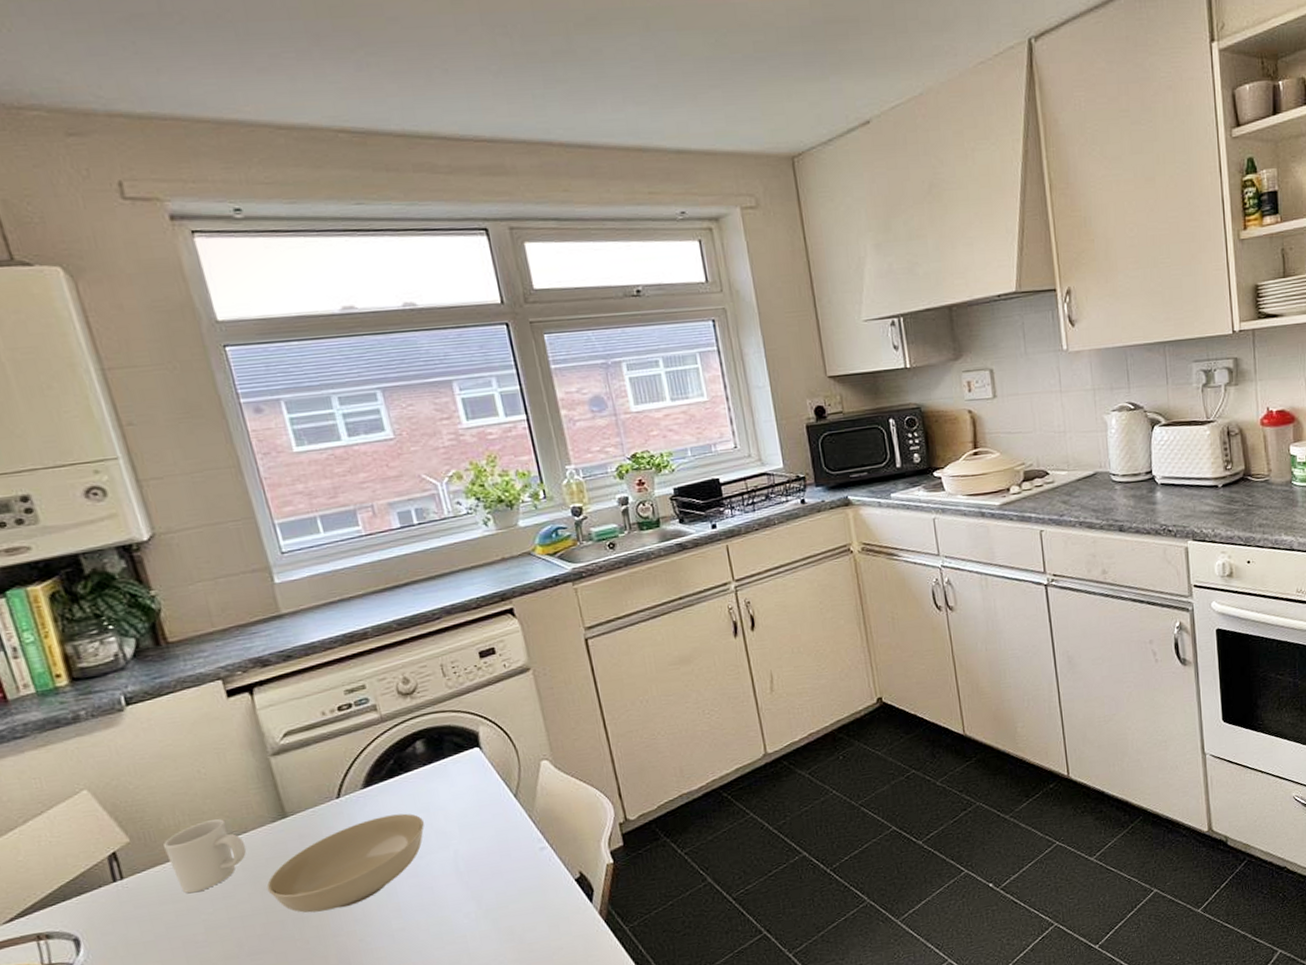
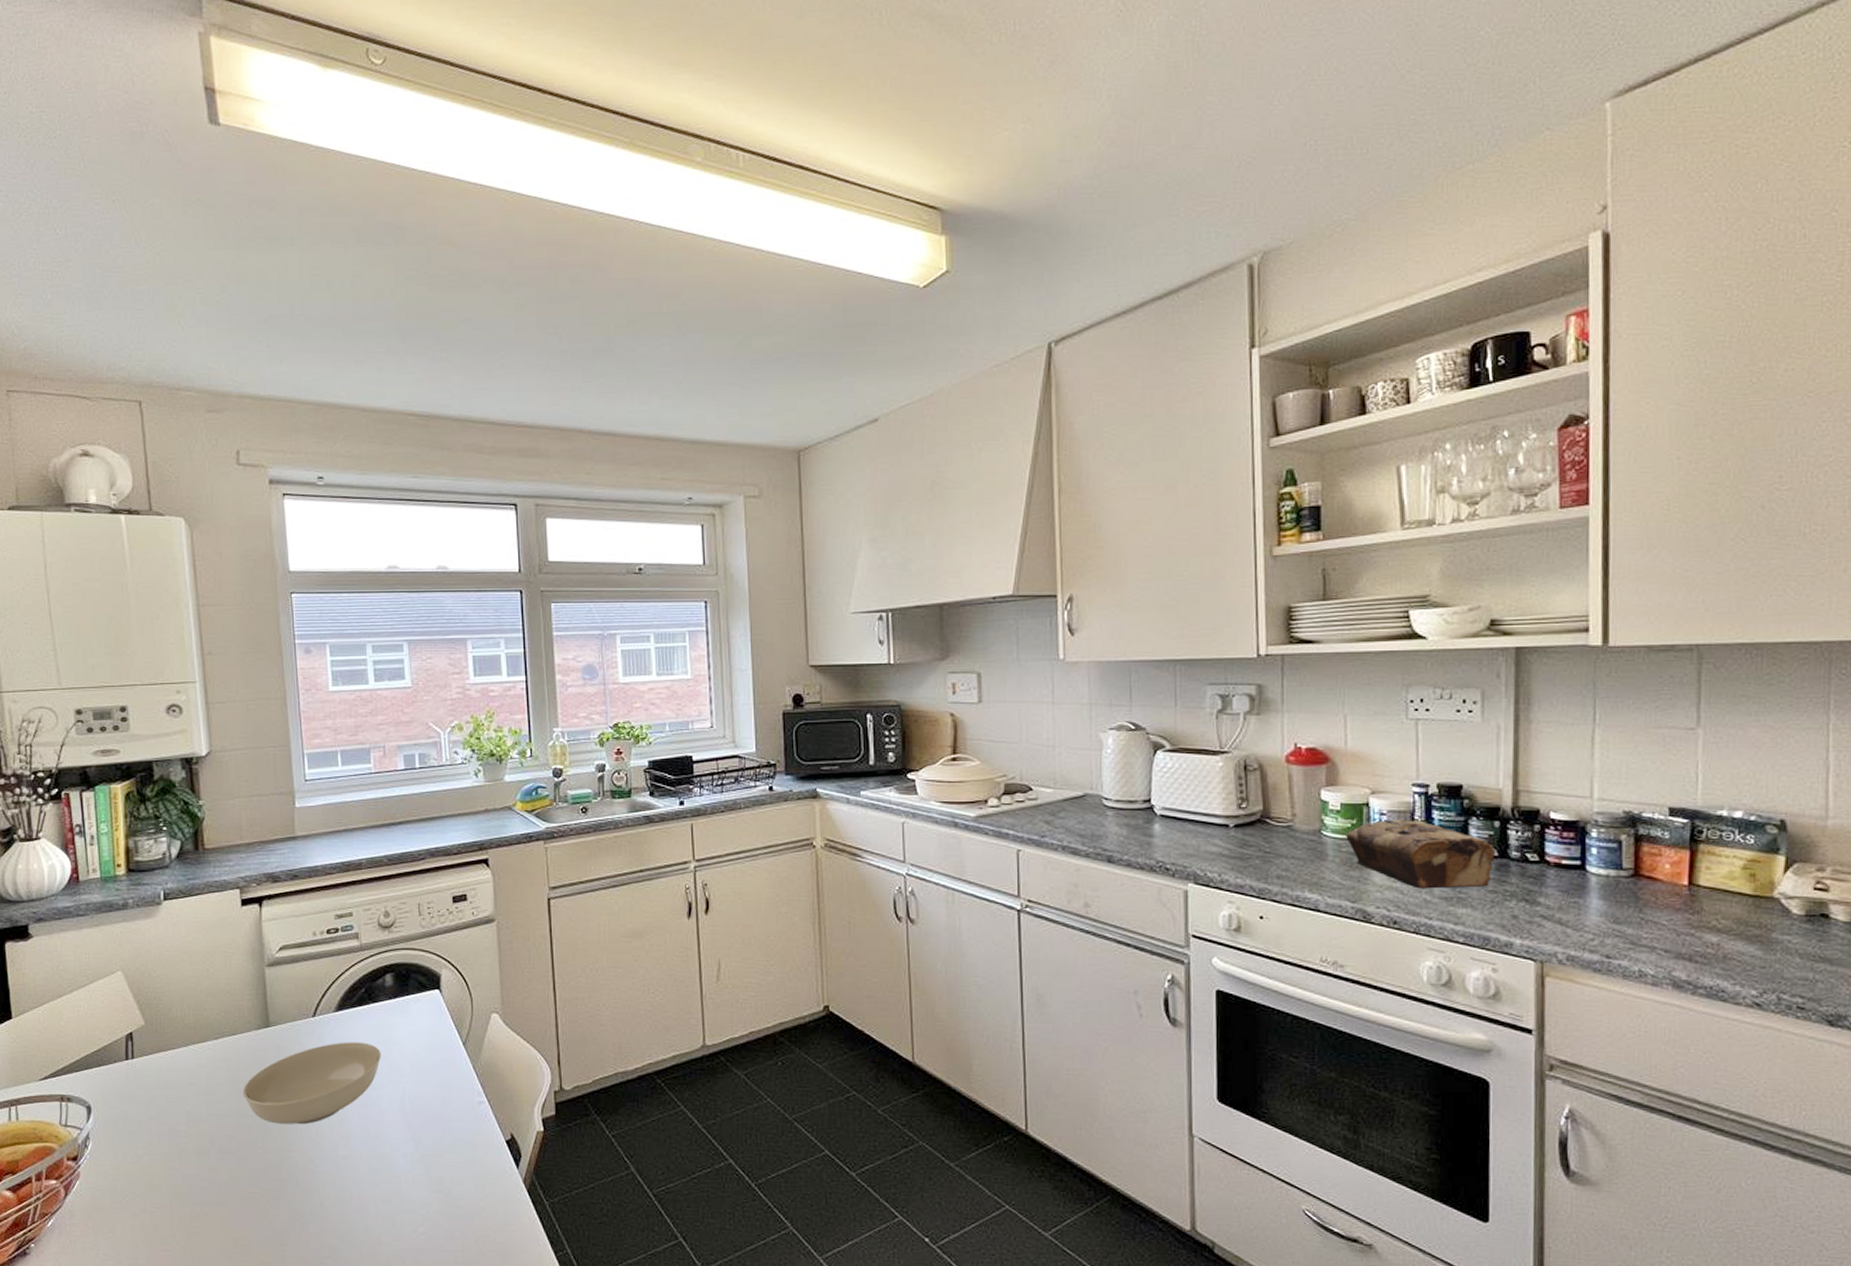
mug: present [163,818,247,894] -> none [170,1017,233,1084]

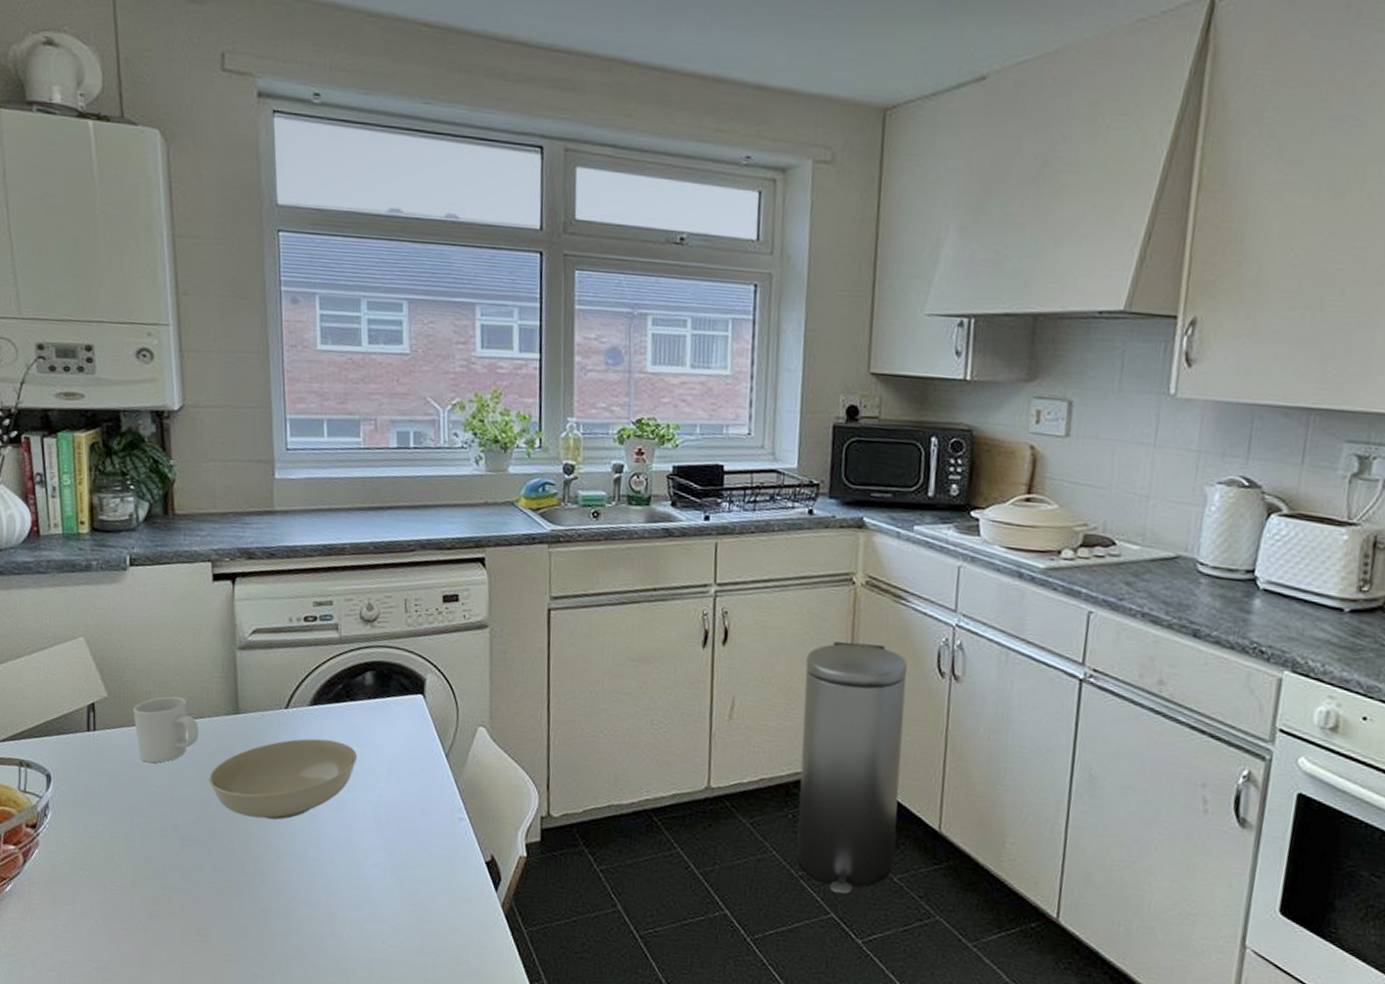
mug: none [170,1017,233,1084] -> present [134,696,199,764]
pedal bin: none [780,898,877,1131] -> present [797,641,907,895]

